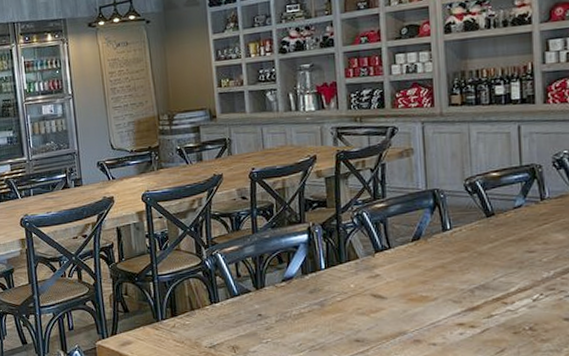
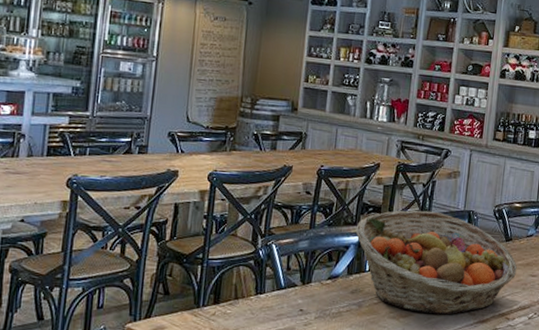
fruit basket: none [302,196,507,307] -> present [355,210,517,315]

